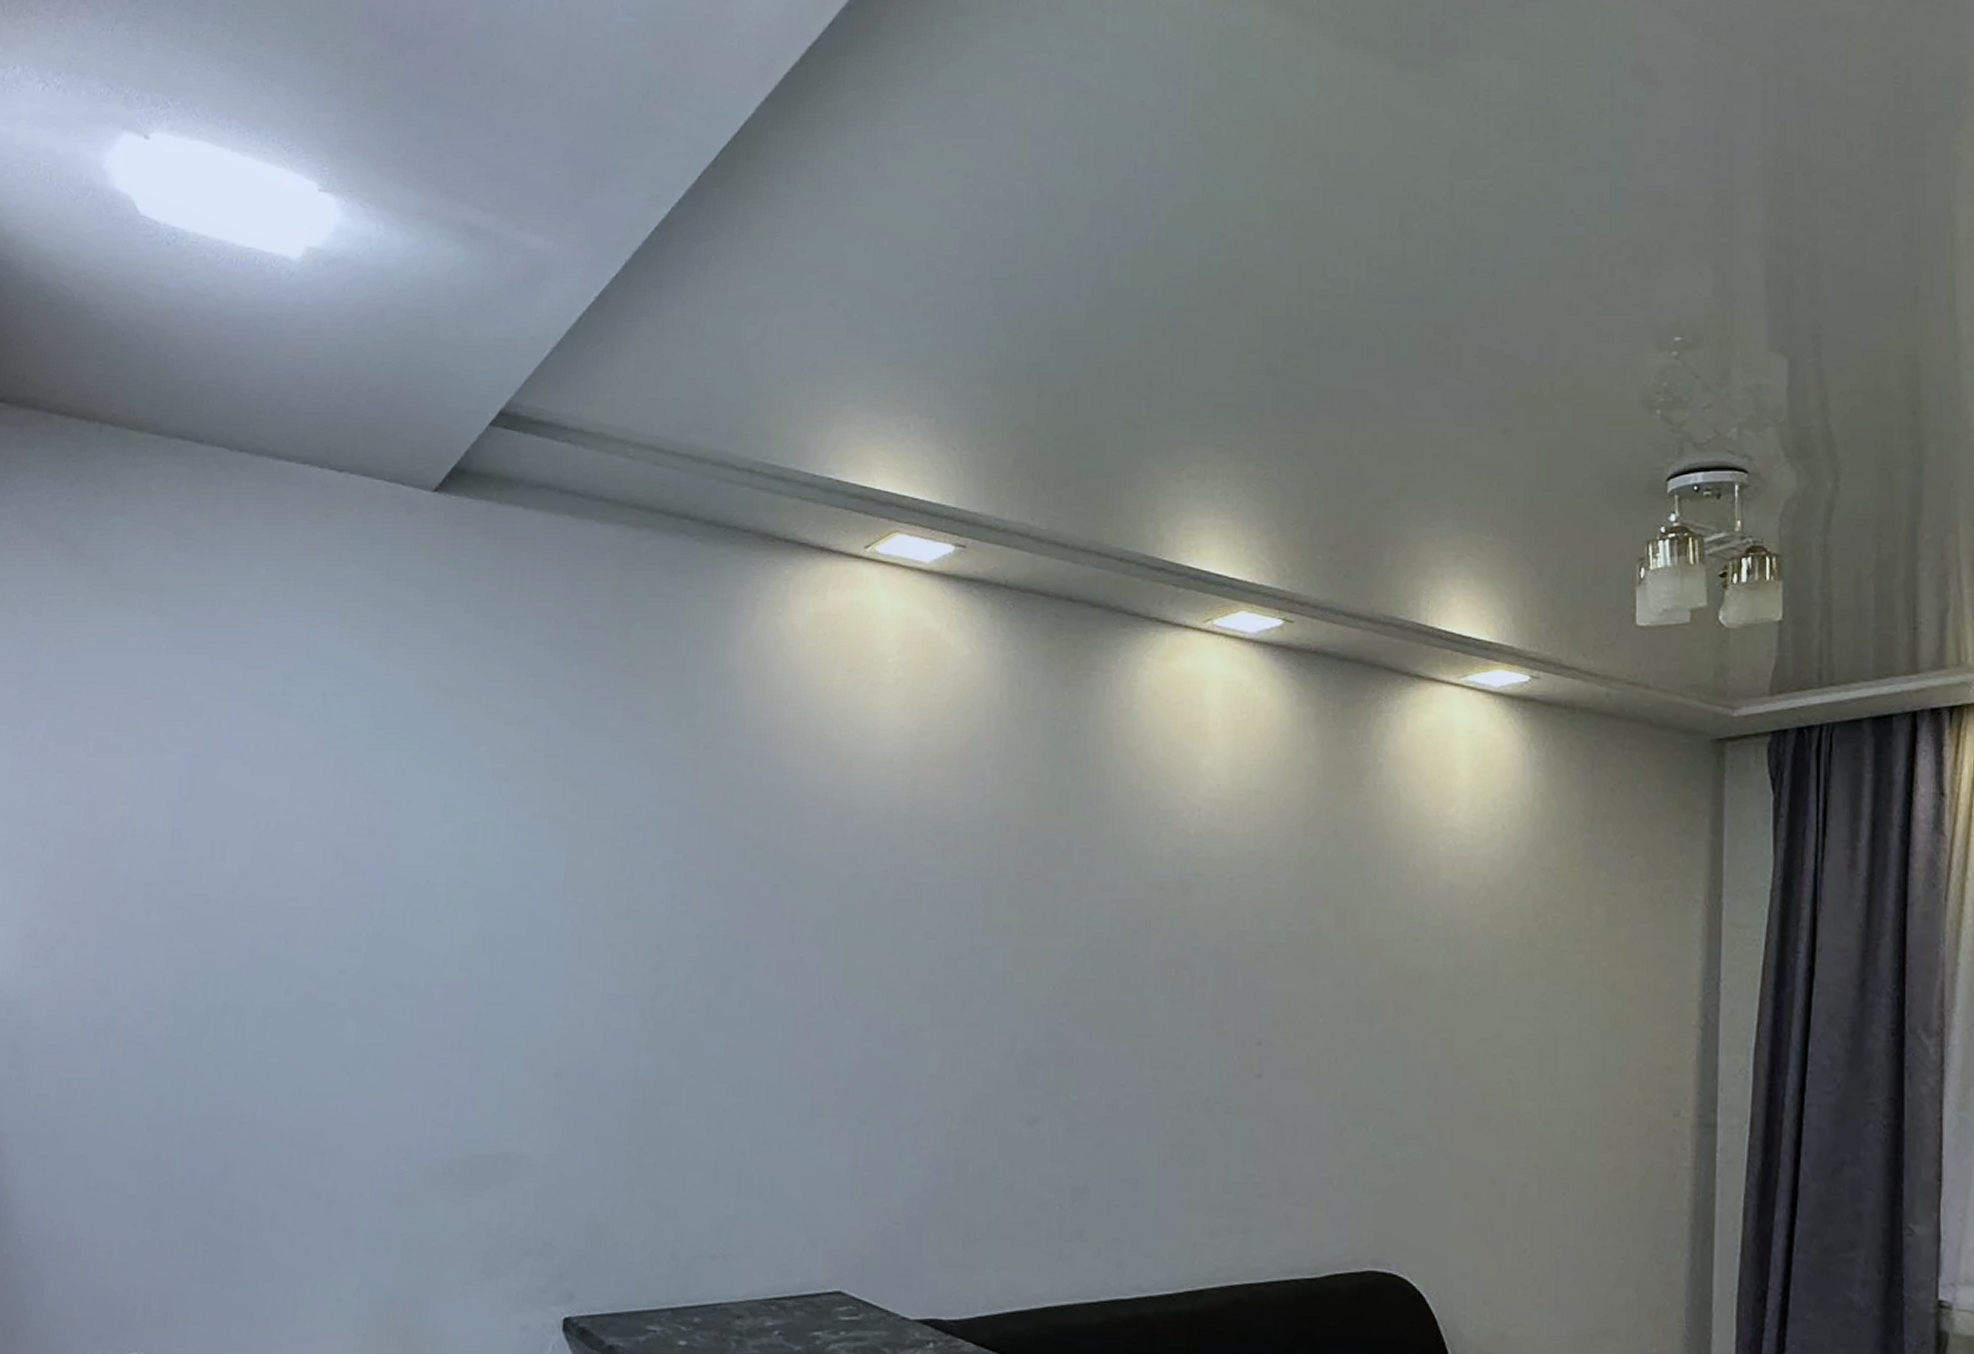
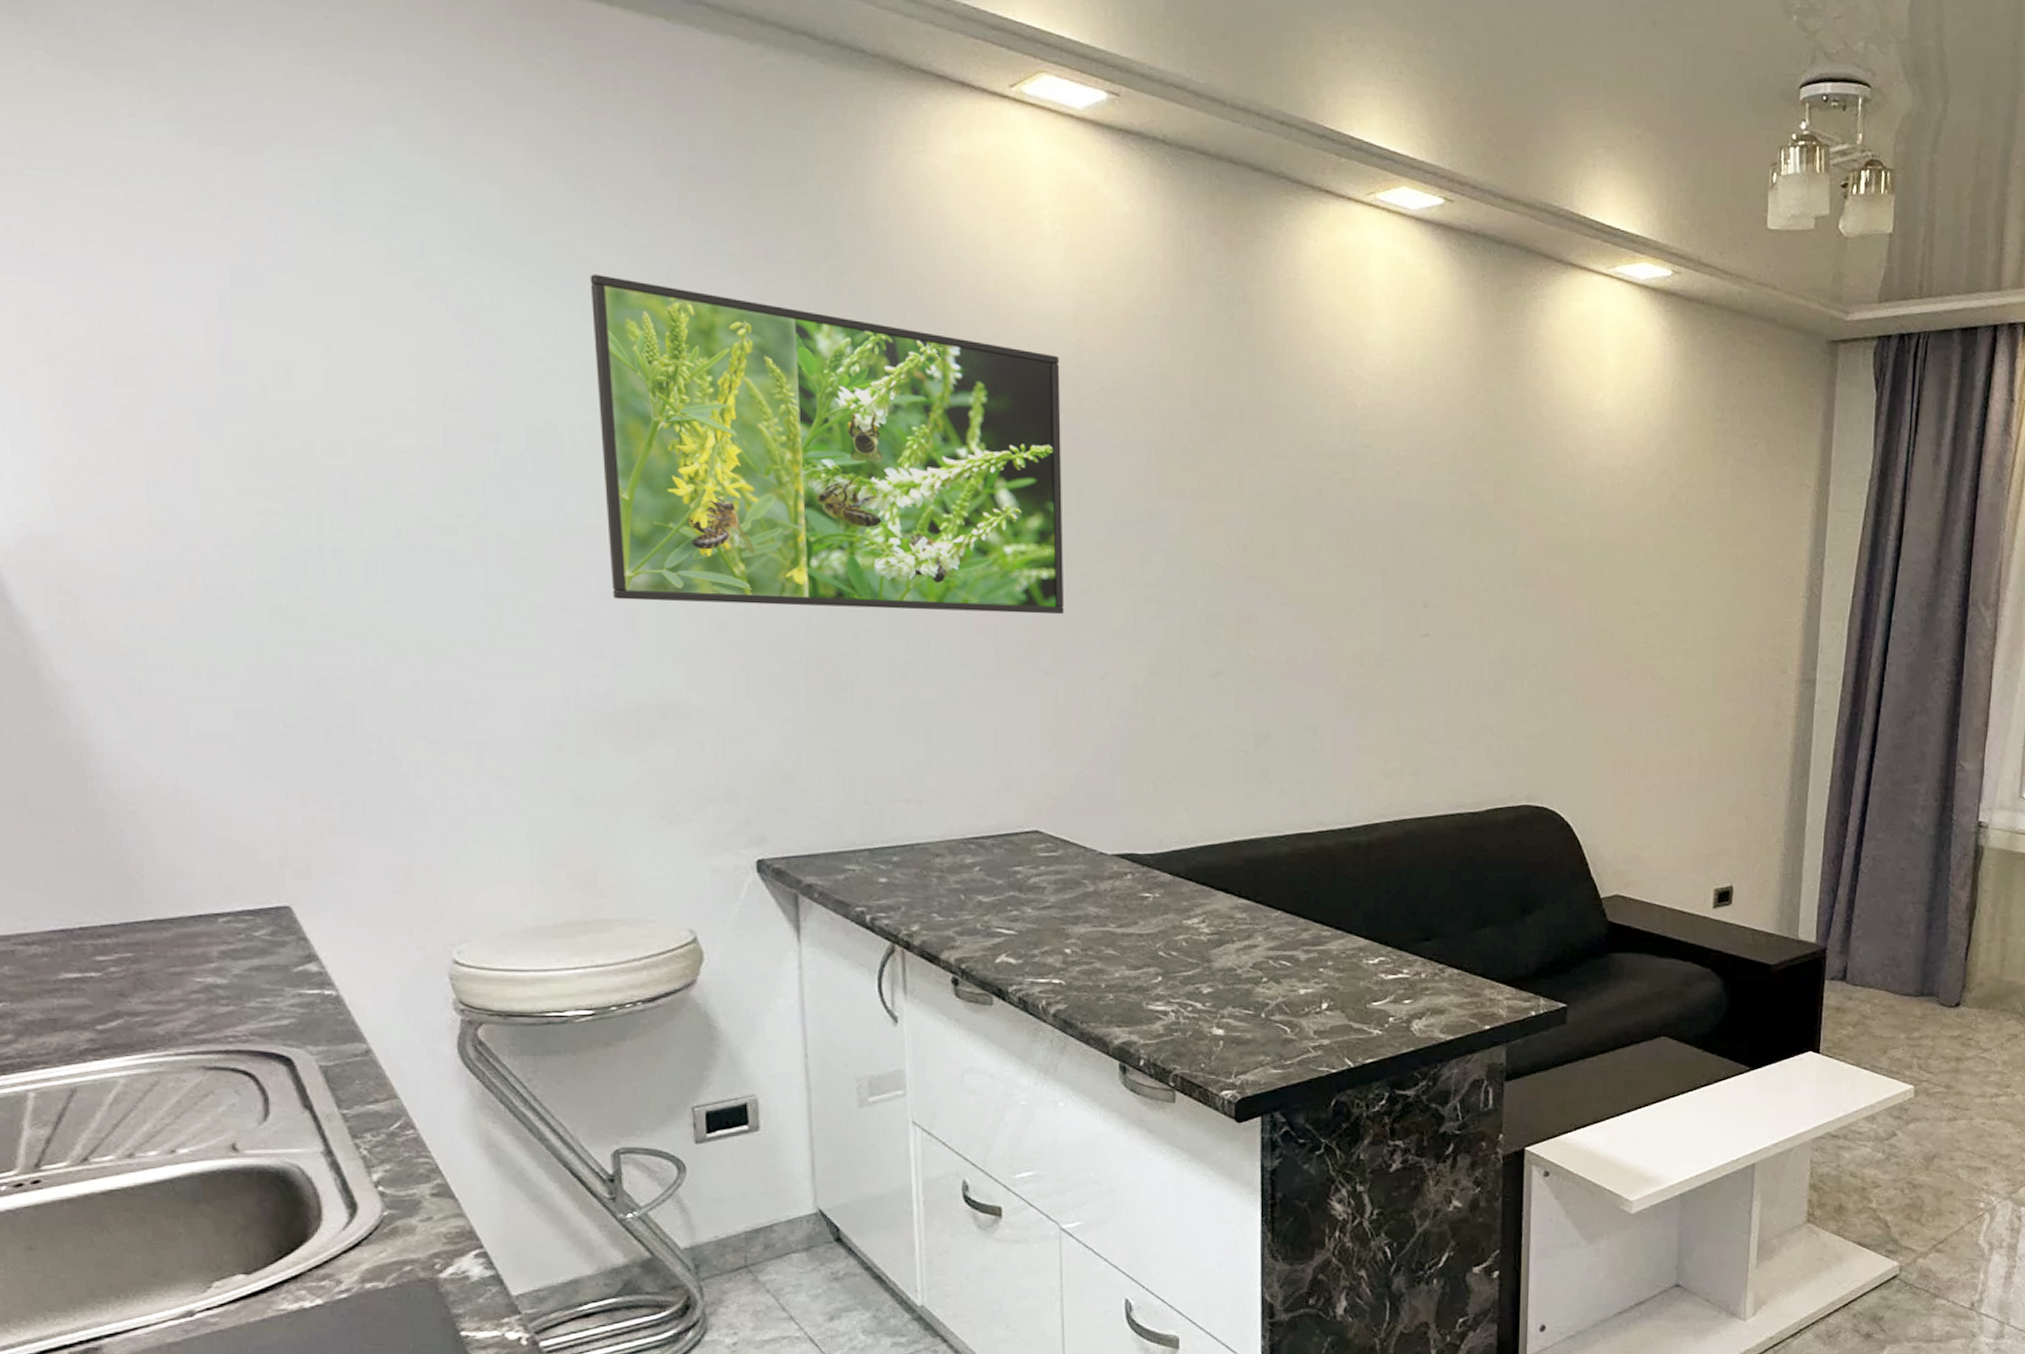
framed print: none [463,744,894,1059] -> present [590,274,1065,615]

